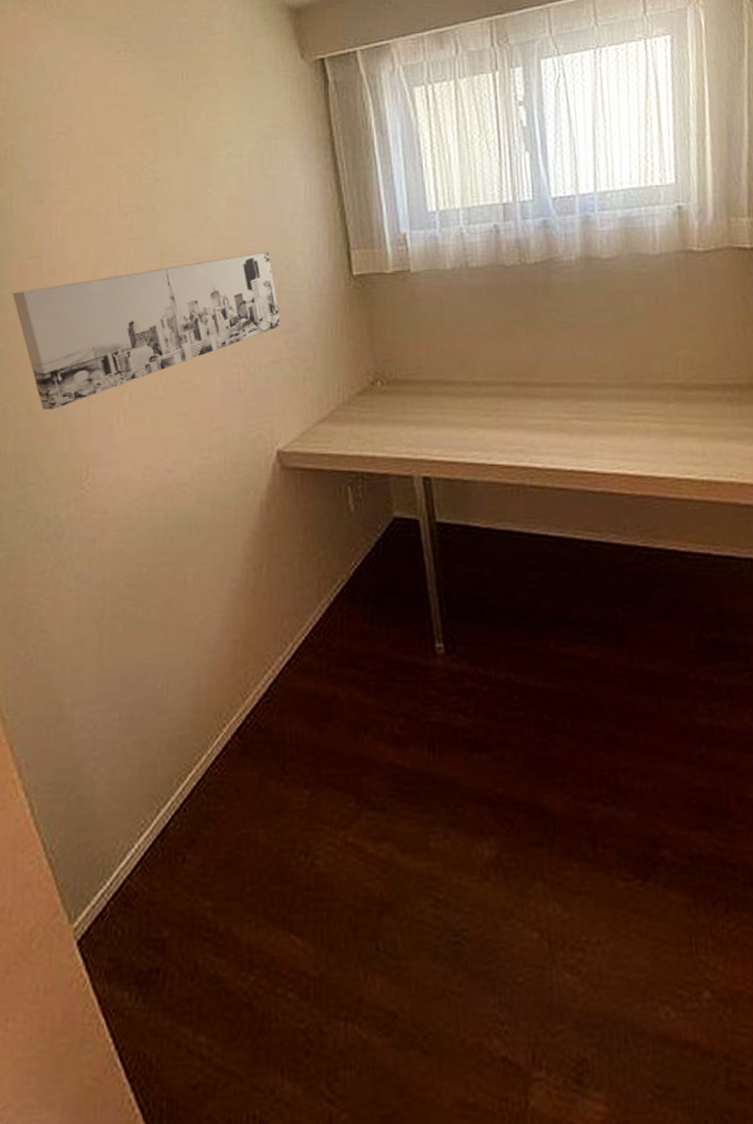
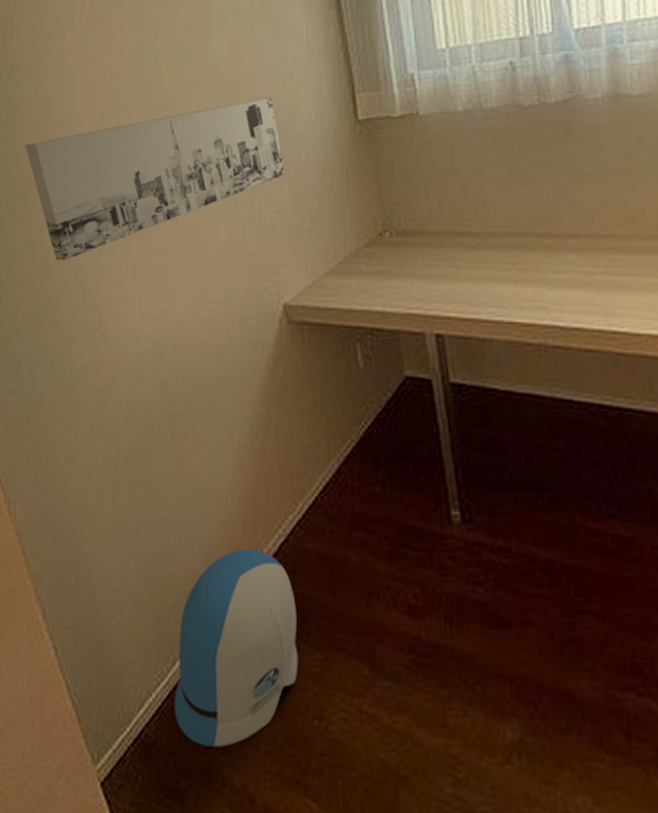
sun visor: none [157,690,286,893] -> present [174,548,299,747]

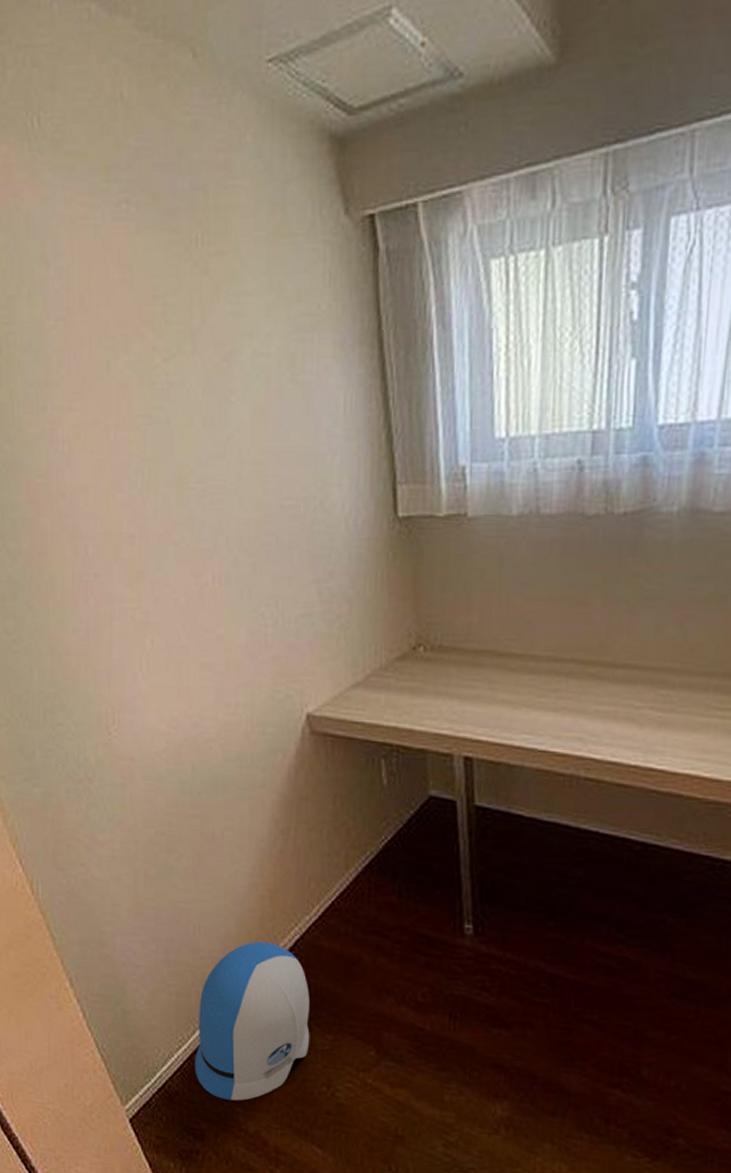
wall art: present [24,96,286,261] -> none [23,481,314,650]

